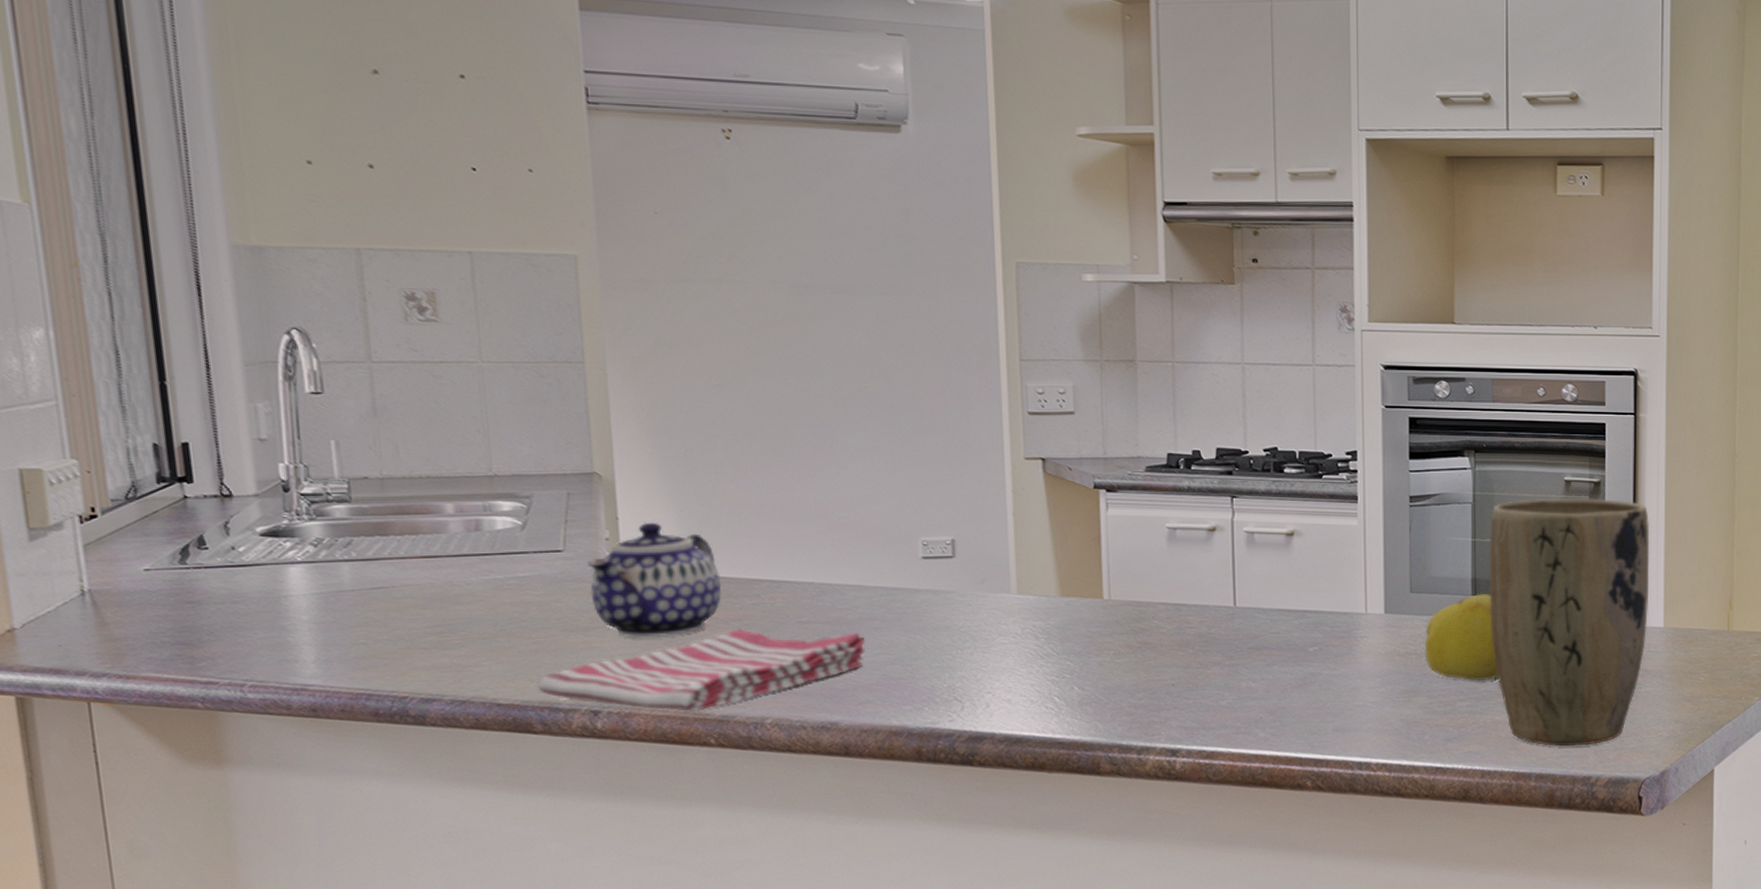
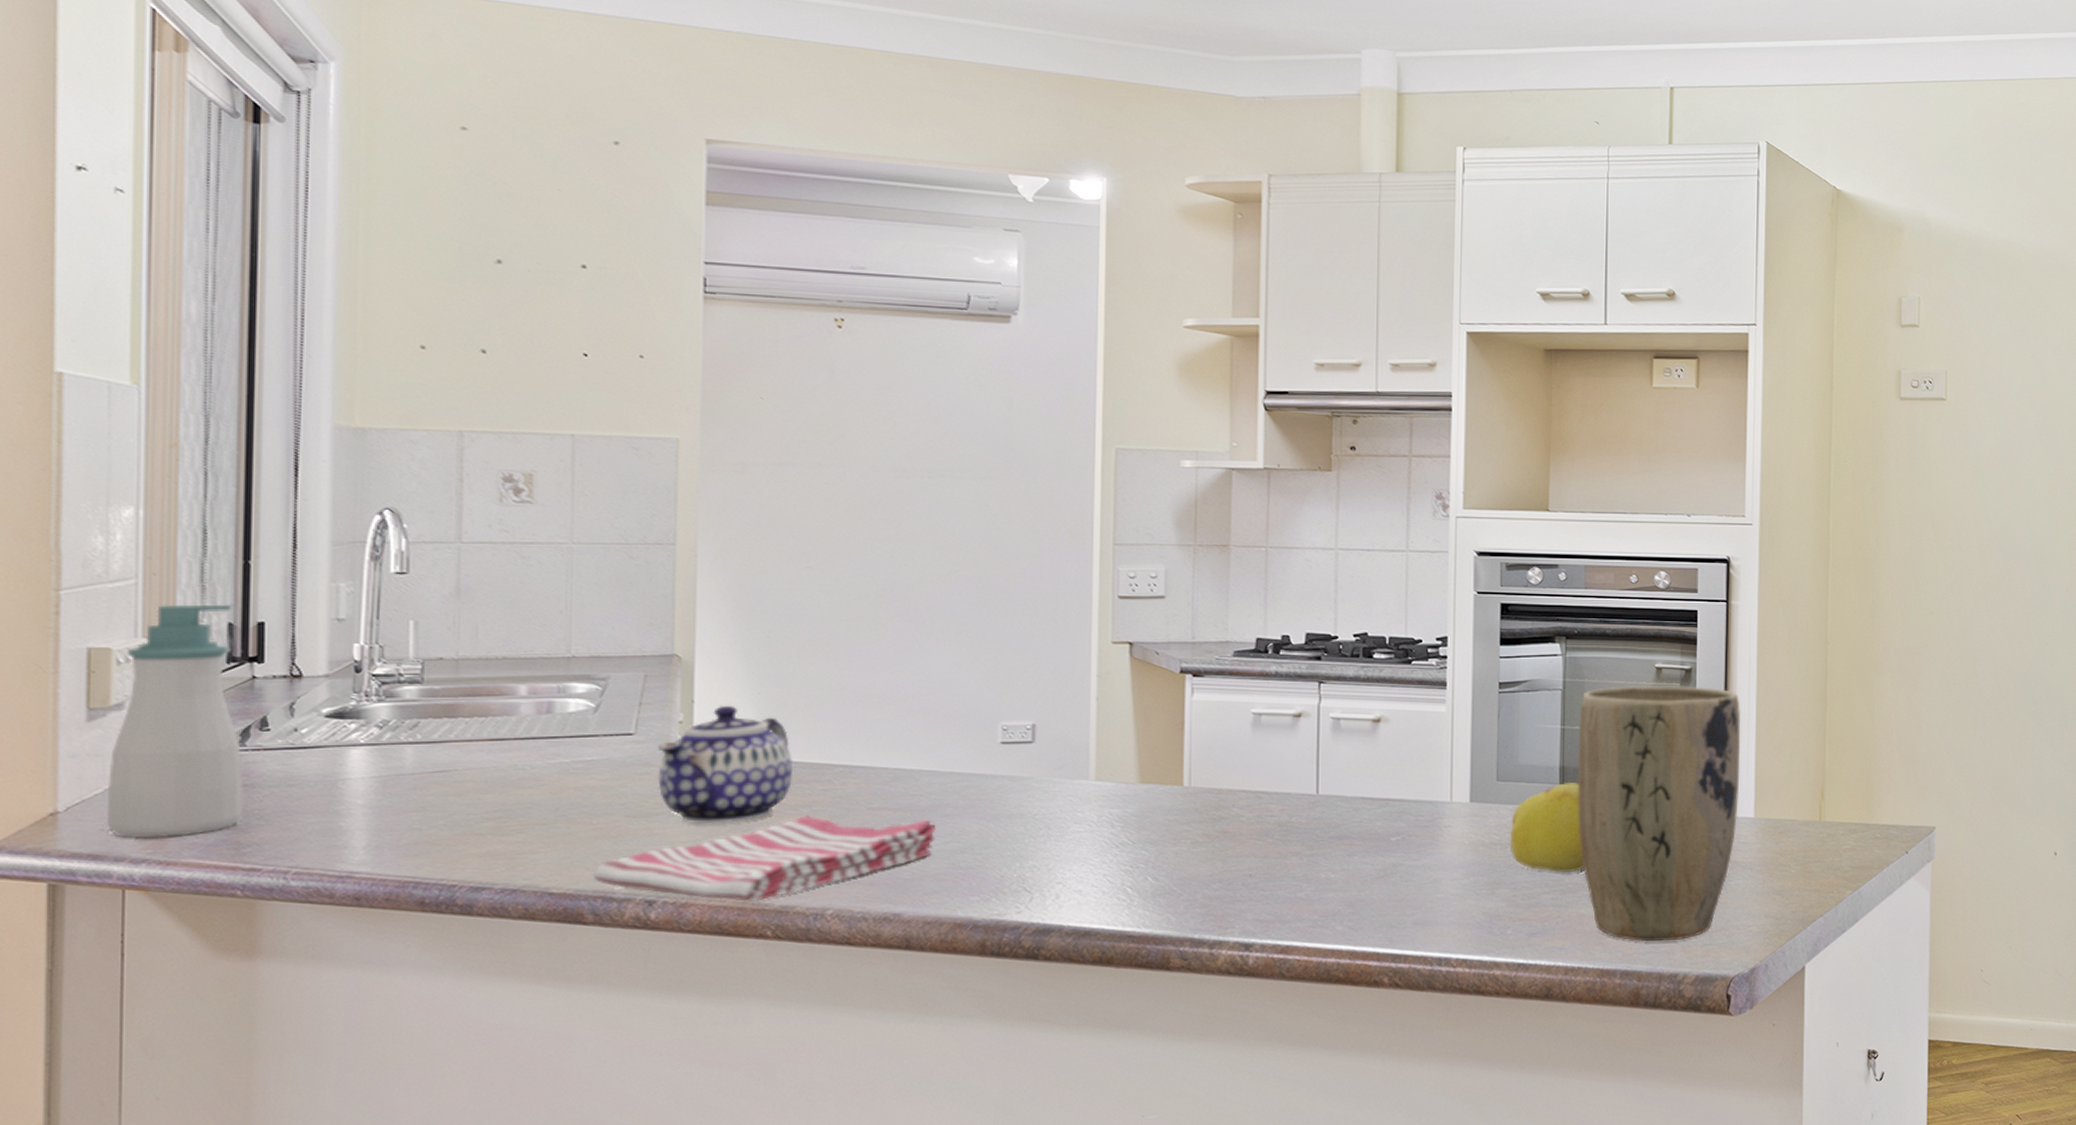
soap bottle: none [57,425,193,654] -> present [107,604,243,839]

